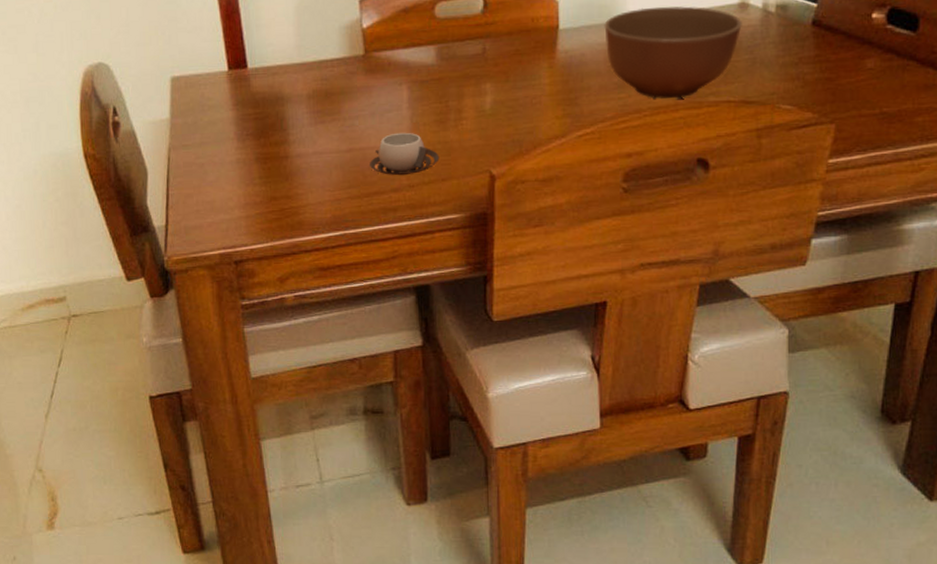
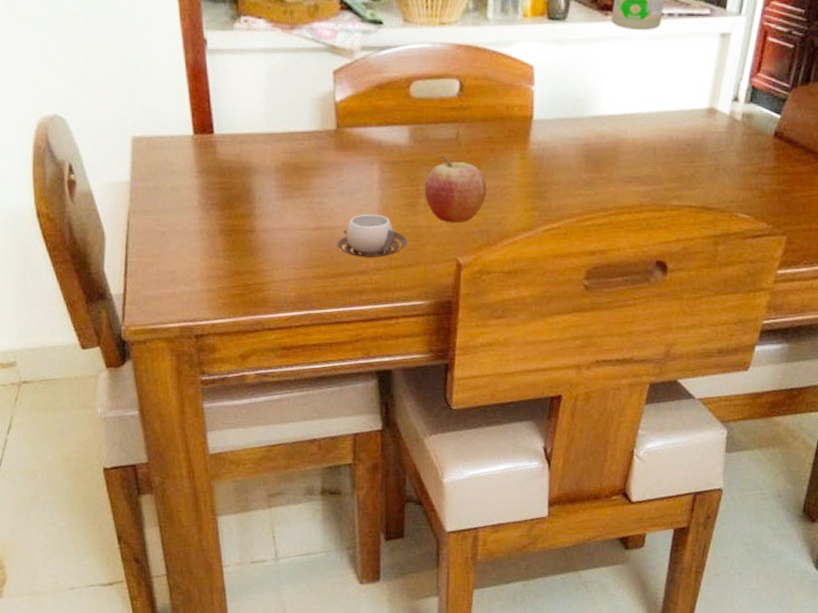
fruit: none [453,70,517,136] -> present [424,155,487,224]
bowl: present [604,6,742,99] -> none [577,104,709,199]

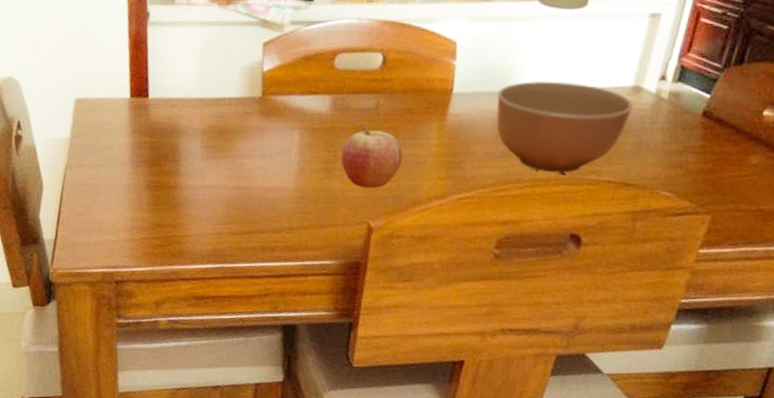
cup: present [337,213,408,258] -> none [254,176,322,218]
bowl: none [577,104,709,199] -> present [496,80,634,173]

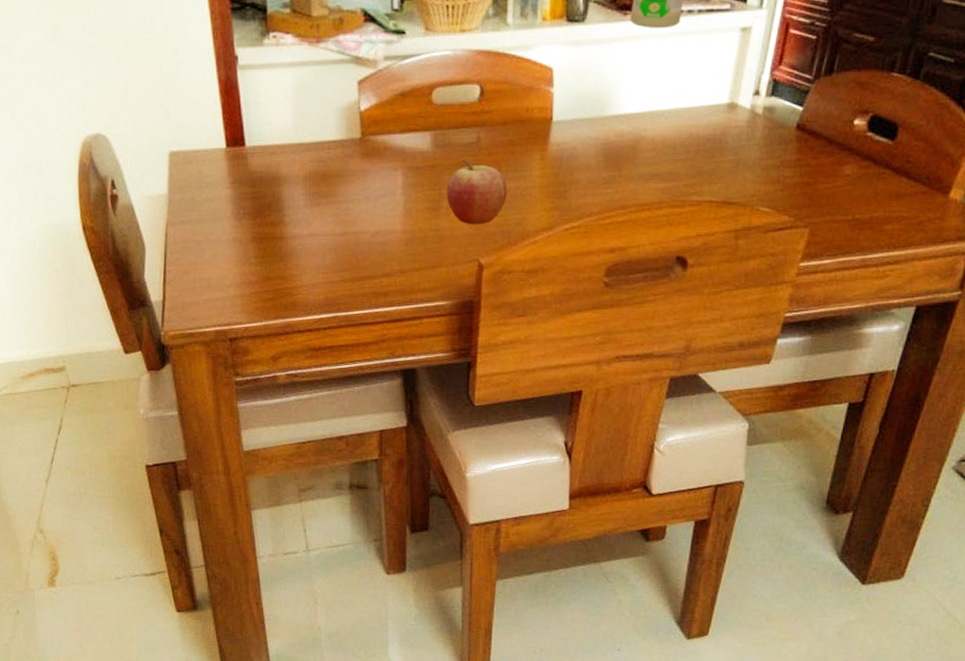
bowl: present [496,80,634,173] -> none [596,103,730,195]

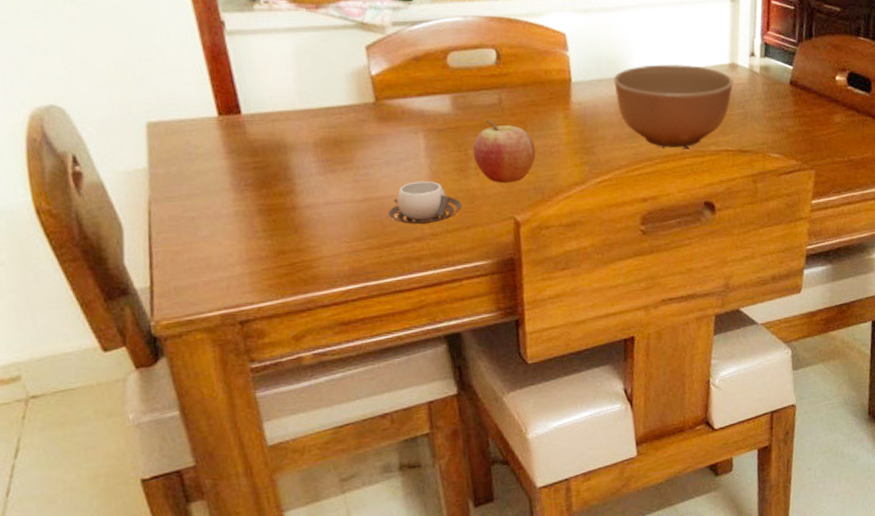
cup: none [363,218,431,261] -> present [388,180,462,225]
bowl: none [596,103,730,195] -> present [613,64,733,148]

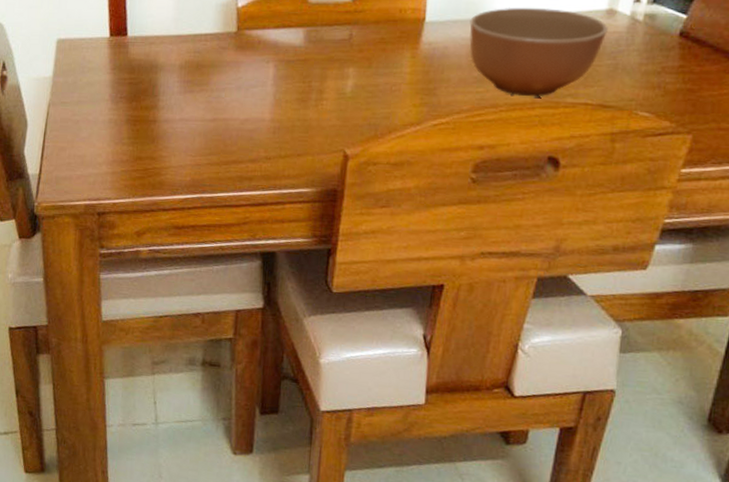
cup: present [388,180,462,225] -> none [231,107,298,148]
fruit: present [472,120,536,184] -> none [315,54,377,117]

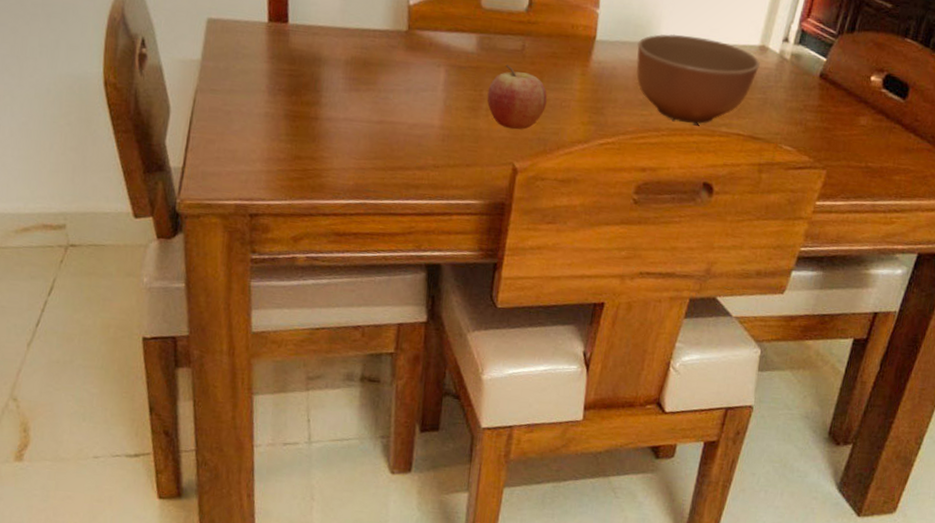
fruit: none [315,54,377,117] -> present [487,64,548,130]

